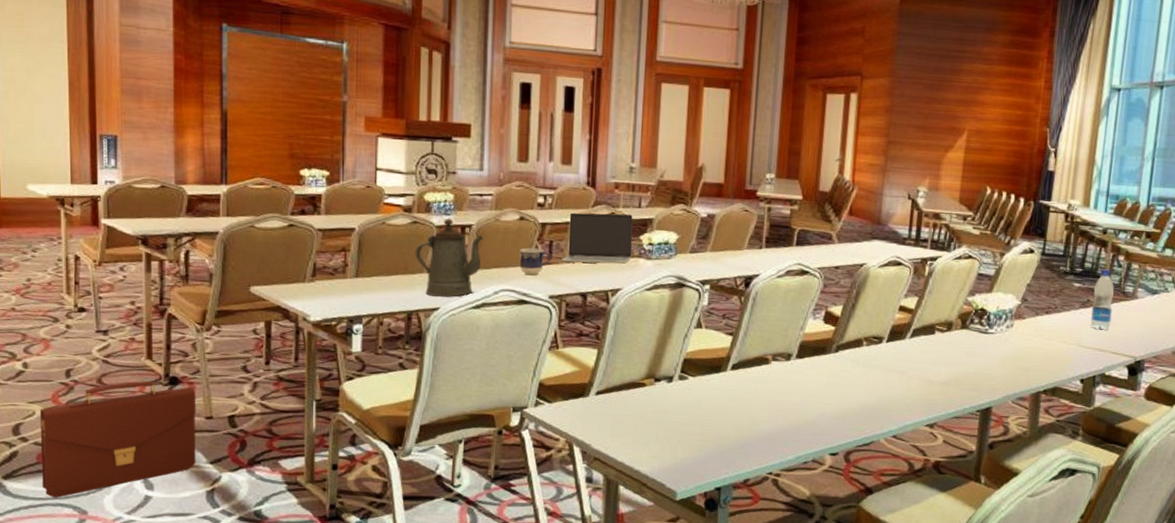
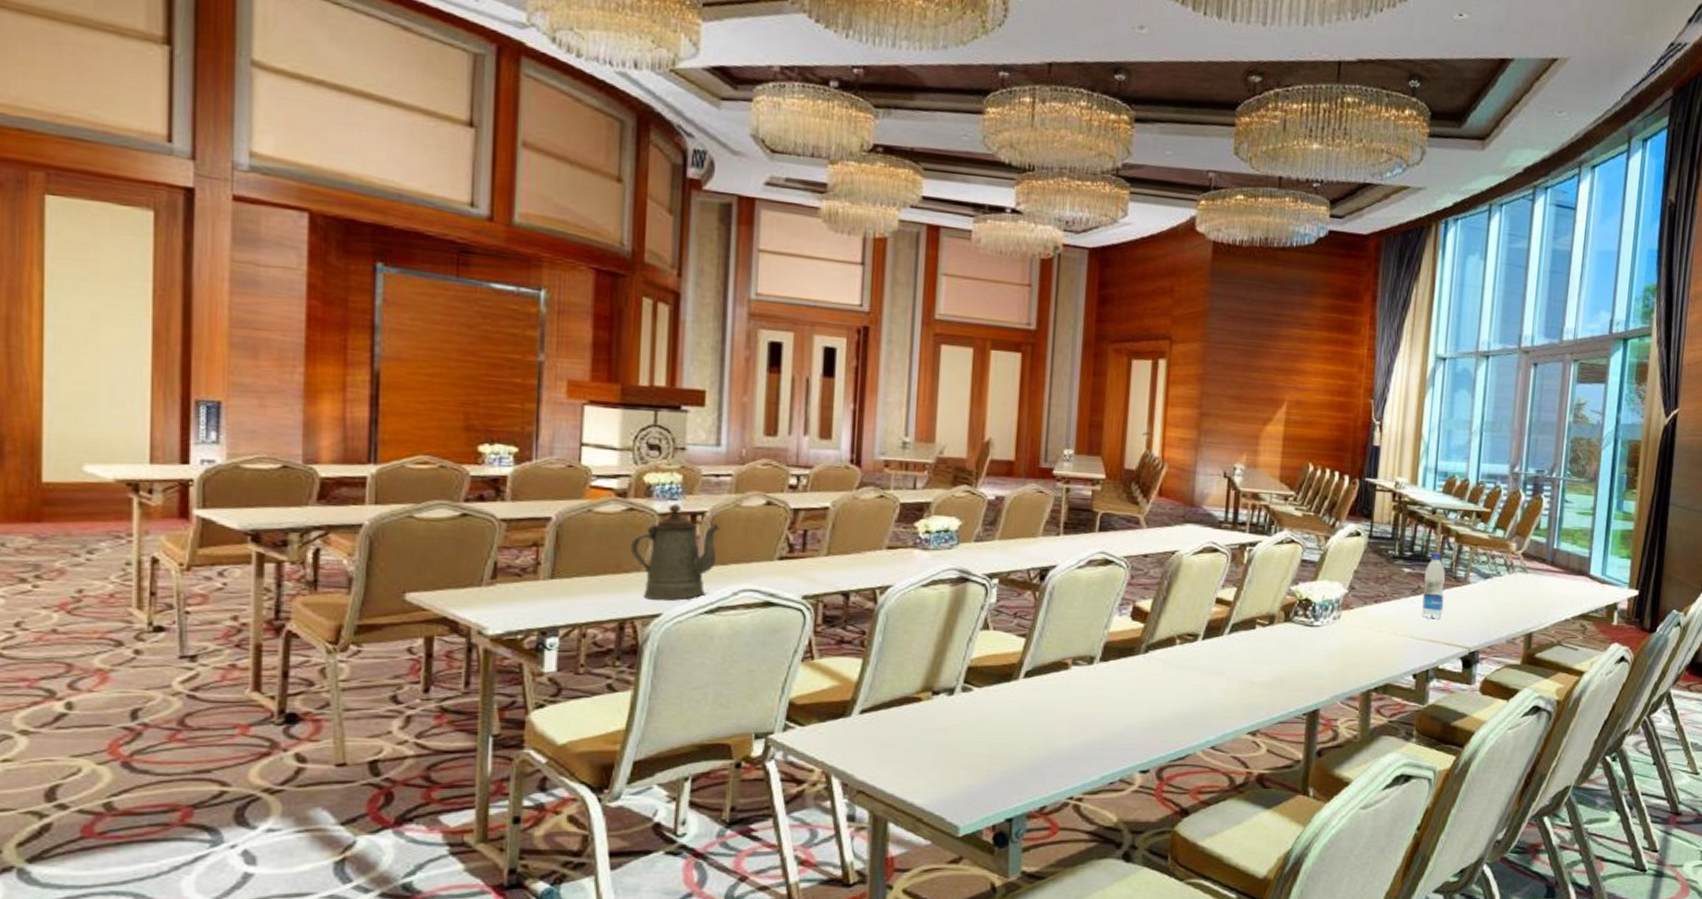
briefcase: present [39,380,197,497] -> none [86,719,324,883]
cup: present [519,247,552,276] -> none [765,538,806,572]
laptop: present [561,212,633,265] -> none [818,496,906,557]

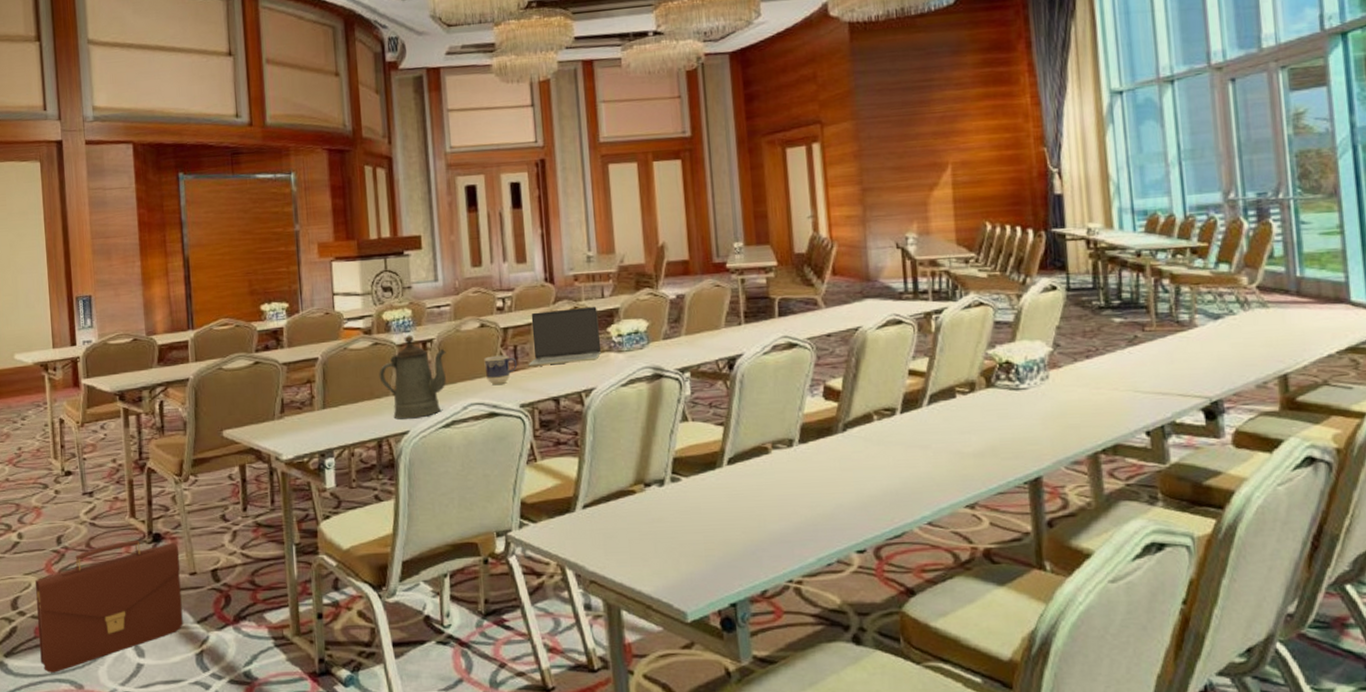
briefcase: none [86,719,324,883] -> present [34,539,183,673]
cup: none [765,538,806,572] -> present [484,355,518,386]
laptop: none [818,496,906,557] -> present [528,307,602,367]
bottle: present [1422,553,1445,619] -> none [1139,297,1170,370]

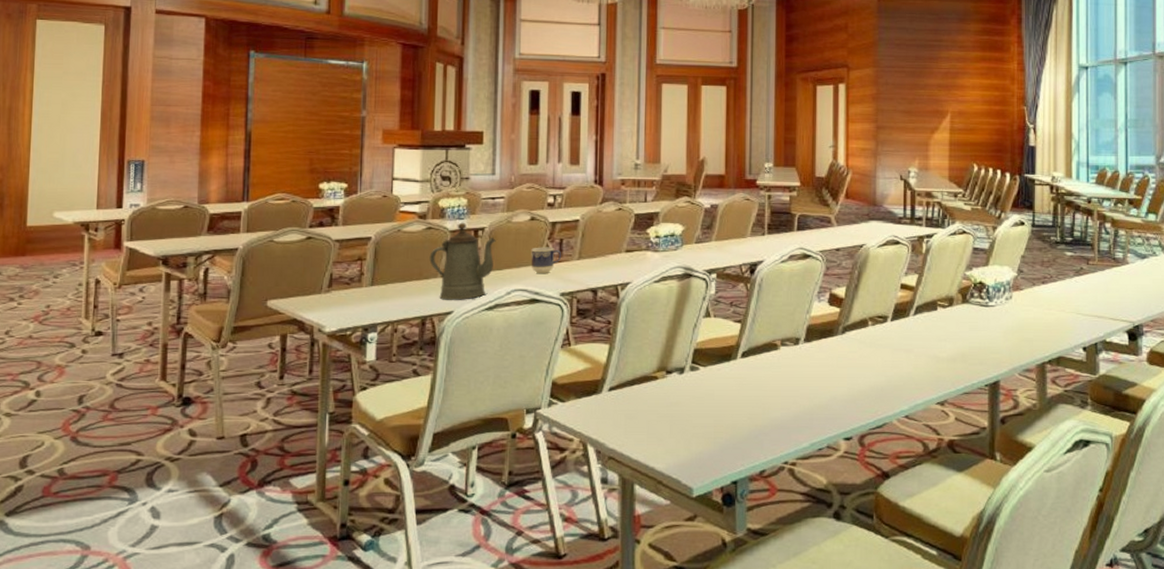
briefcase: present [34,539,183,673] -> none [45,402,209,533]
laptop: present [528,307,602,367] -> none [572,209,640,259]

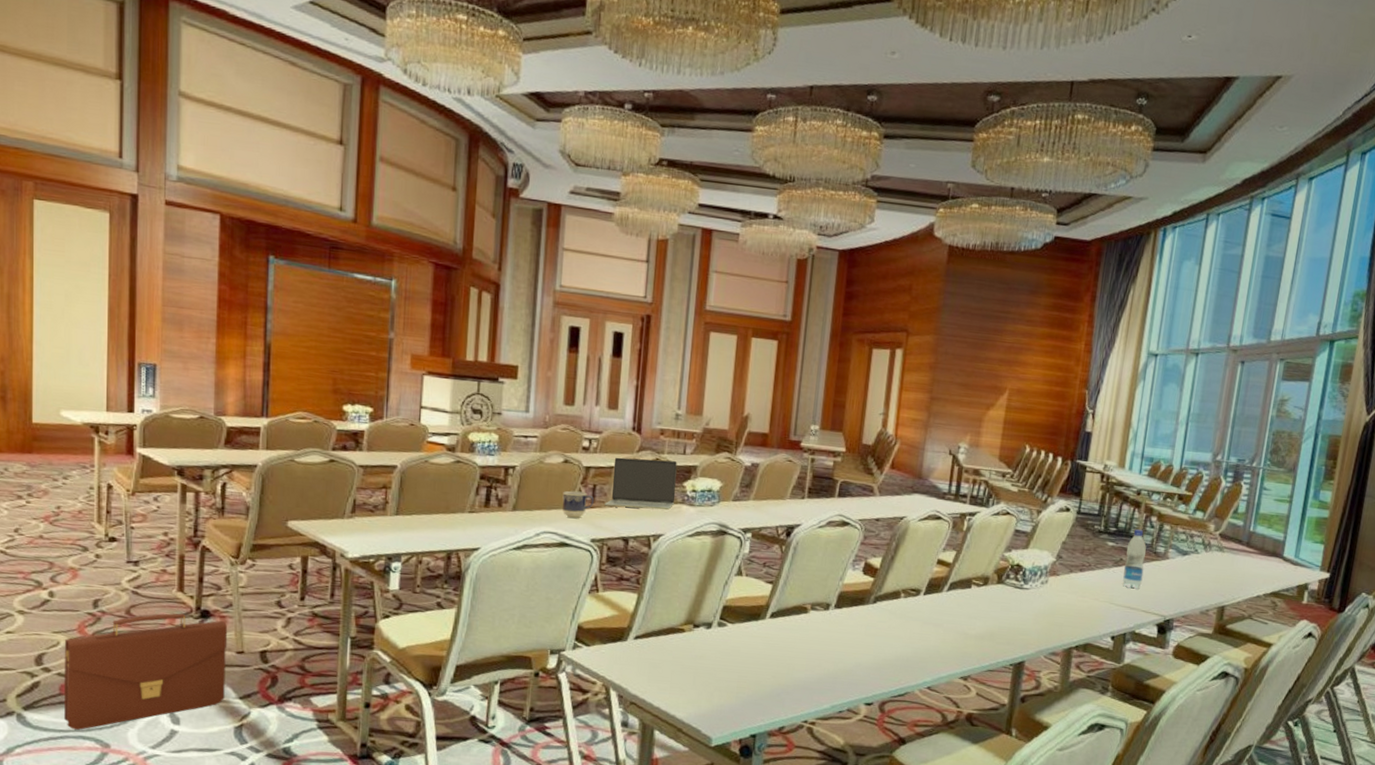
briefcase: none [45,402,209,533] -> present [63,613,228,730]
coffee pot: present [429,222,496,300] -> none [457,458,527,538]
laptop: none [572,209,640,259] -> present [604,457,677,510]
bottle: none [1085,237,1106,297] -> present [1122,529,1147,589]

